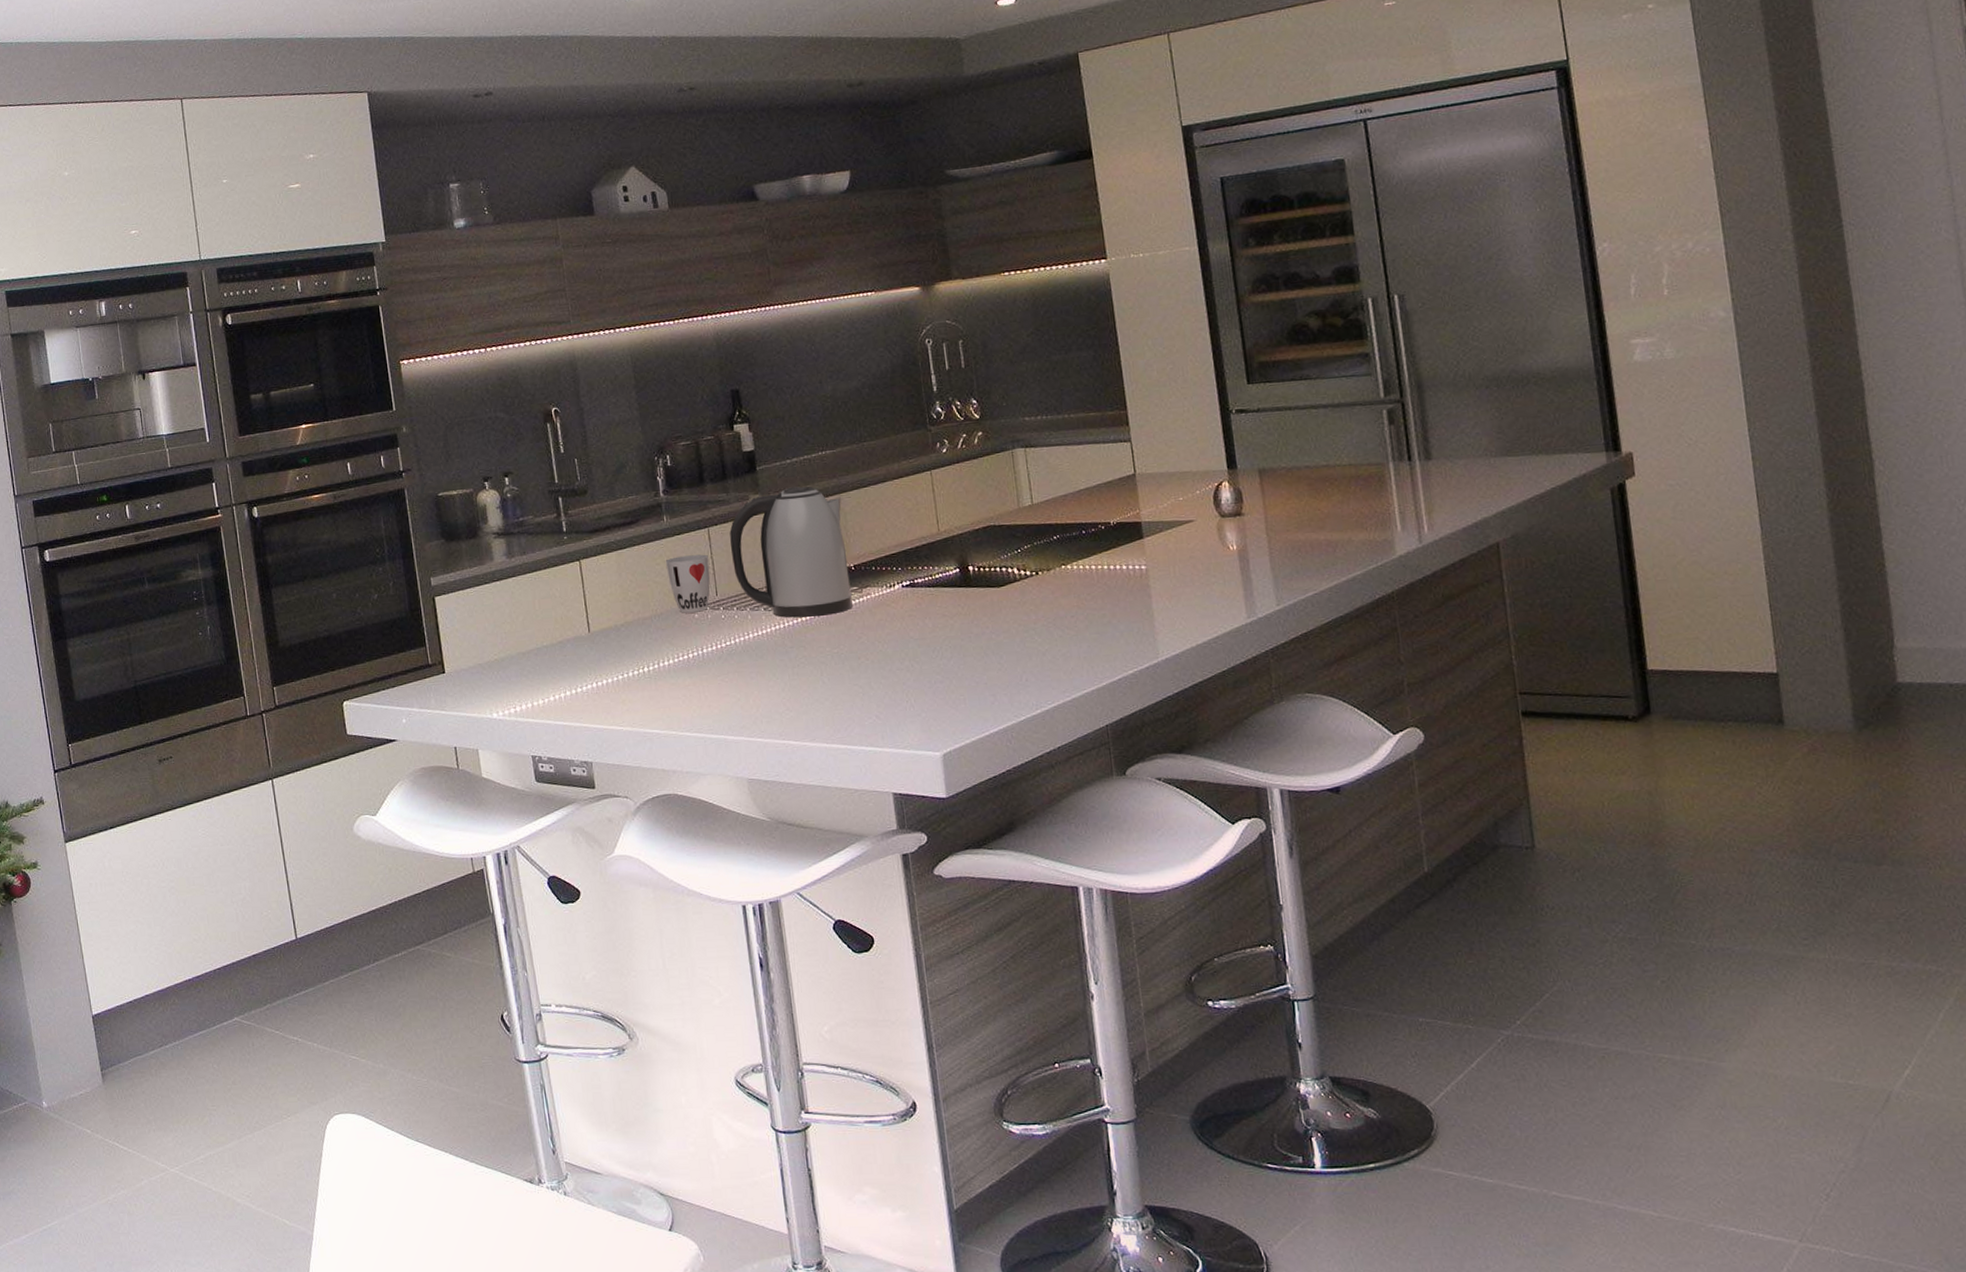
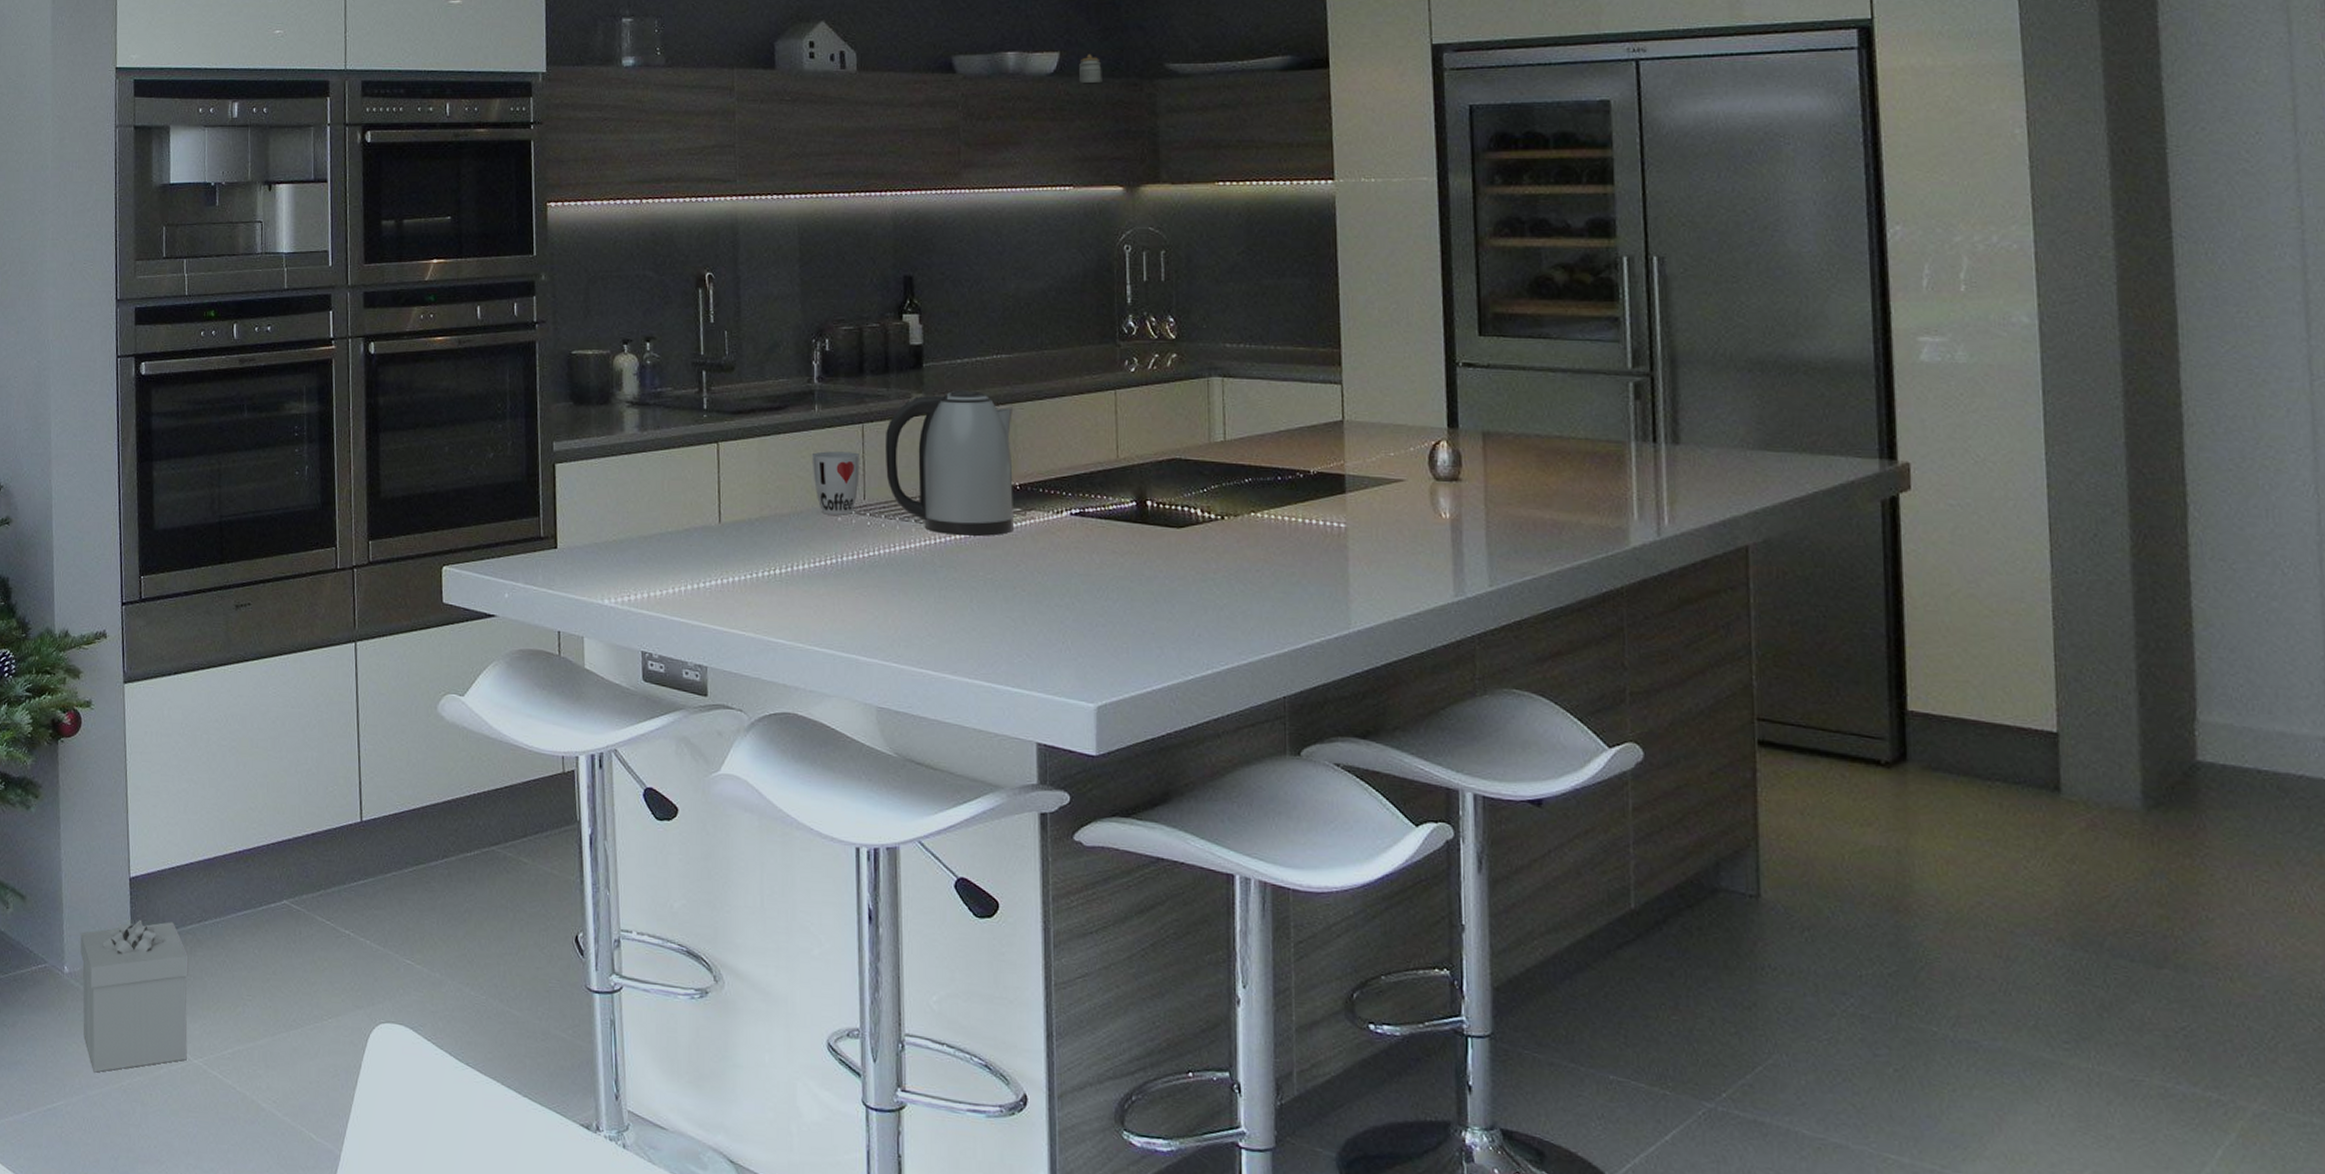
gift box: none [53,1050,164,1192] -> present [80,919,189,1073]
jar: none [867,169,891,198] -> present [1078,54,1102,84]

